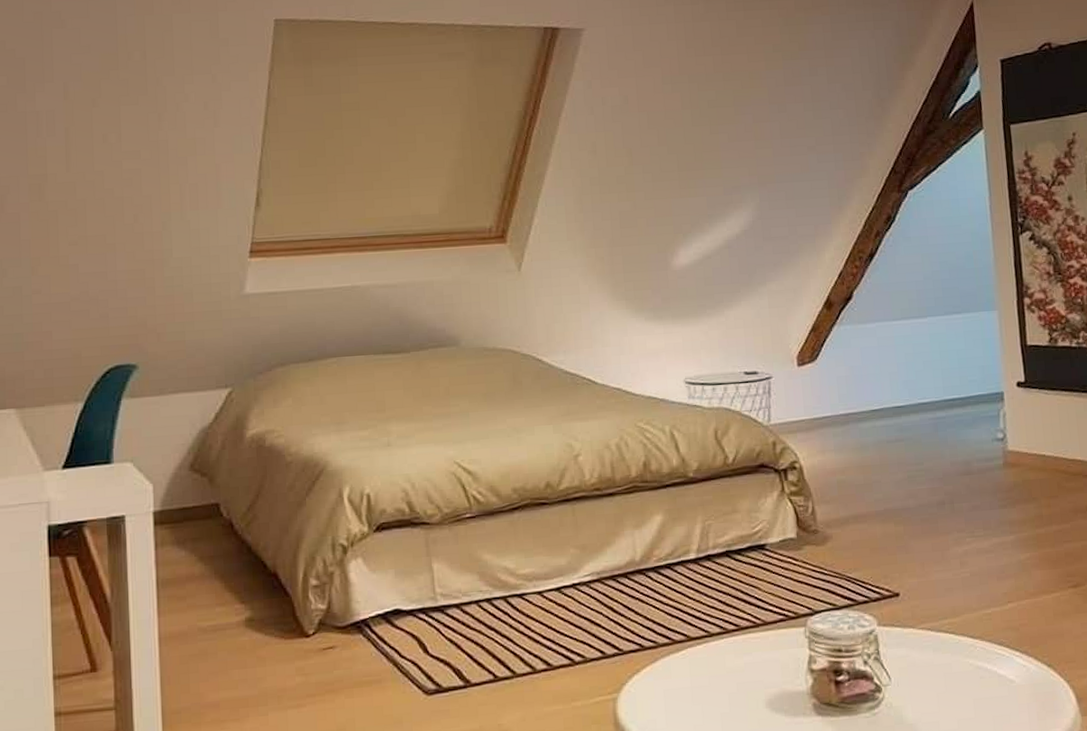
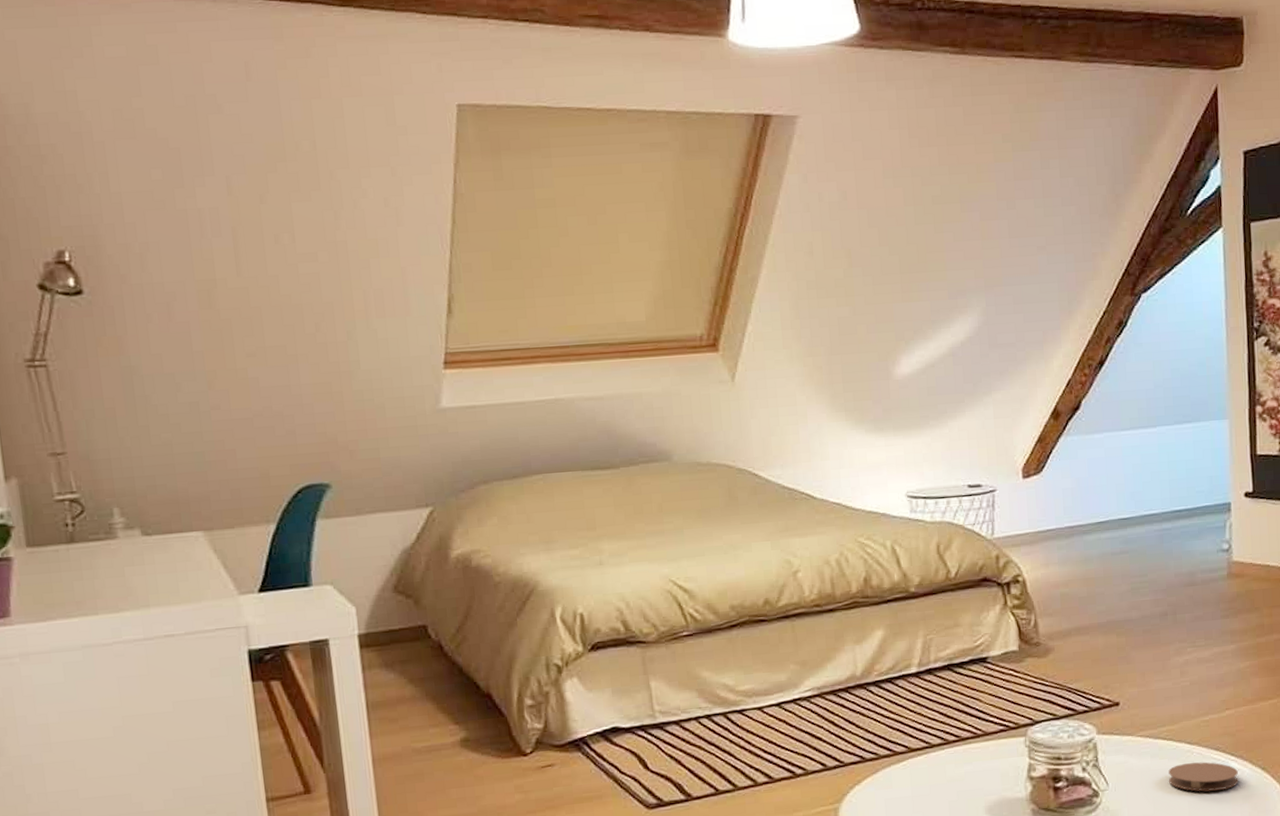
coaster: none [952,657,1025,689] -> present [1168,762,1239,792]

